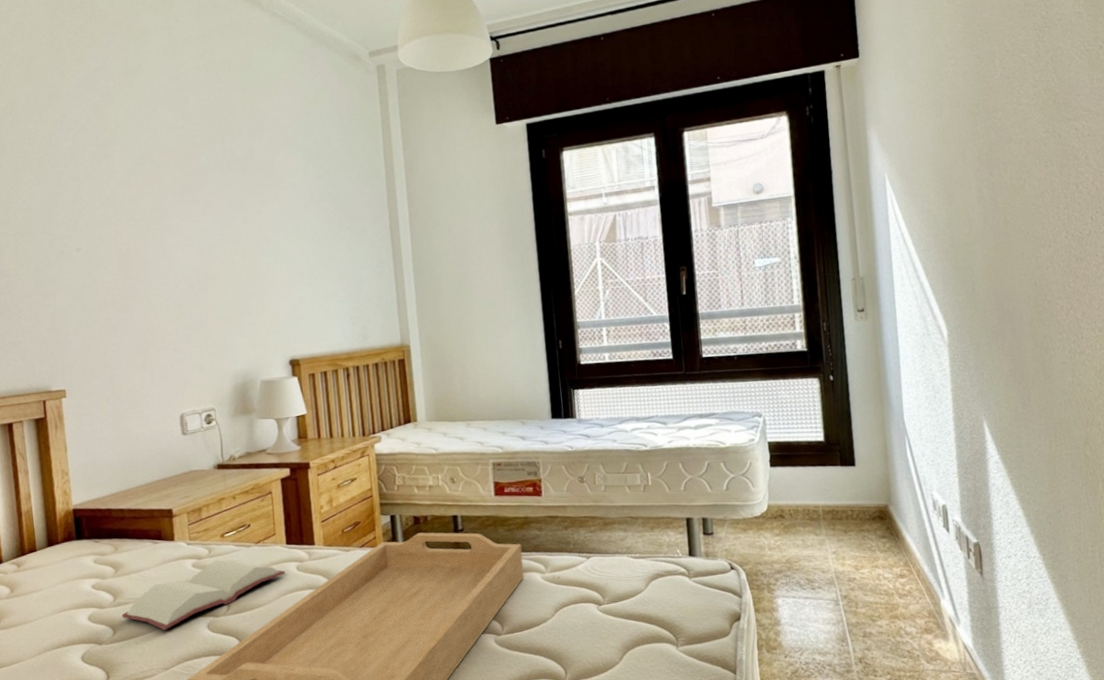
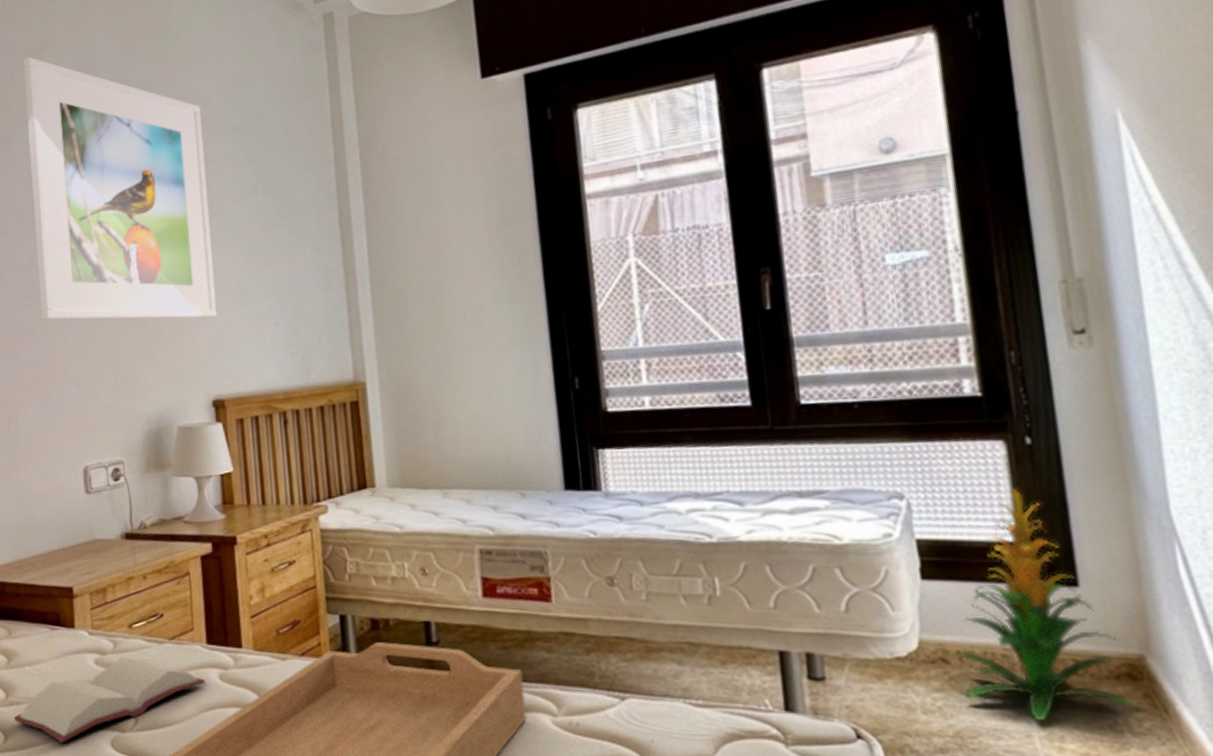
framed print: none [118,78,293,297] -> present [23,57,217,321]
indoor plant: none [786,407,884,550] -> present [951,487,1140,722]

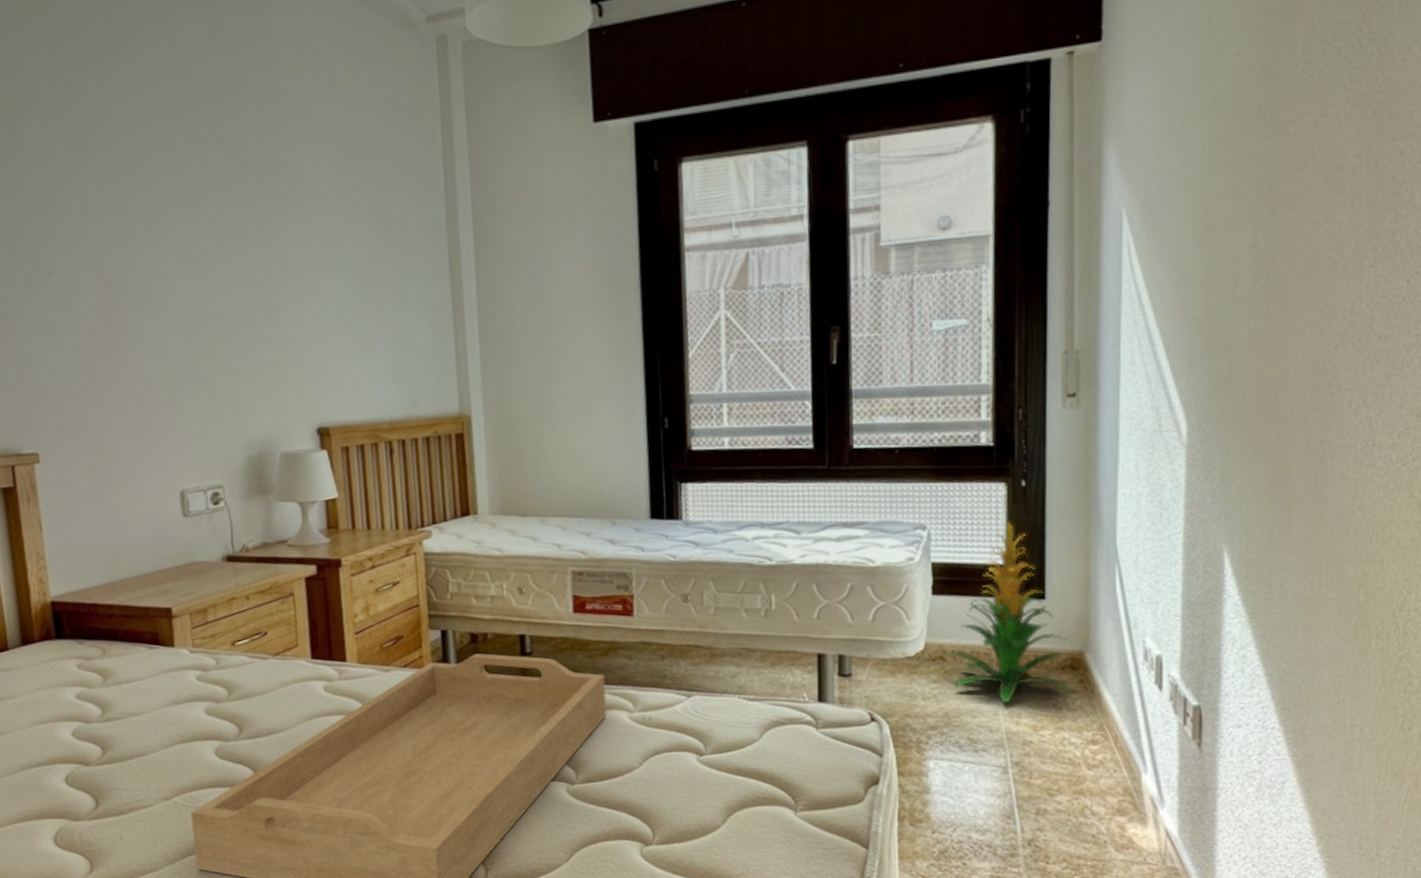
hardback book: present [13,657,205,744] -> none [111,673,310,754]
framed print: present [23,57,217,321] -> none [97,44,322,345]

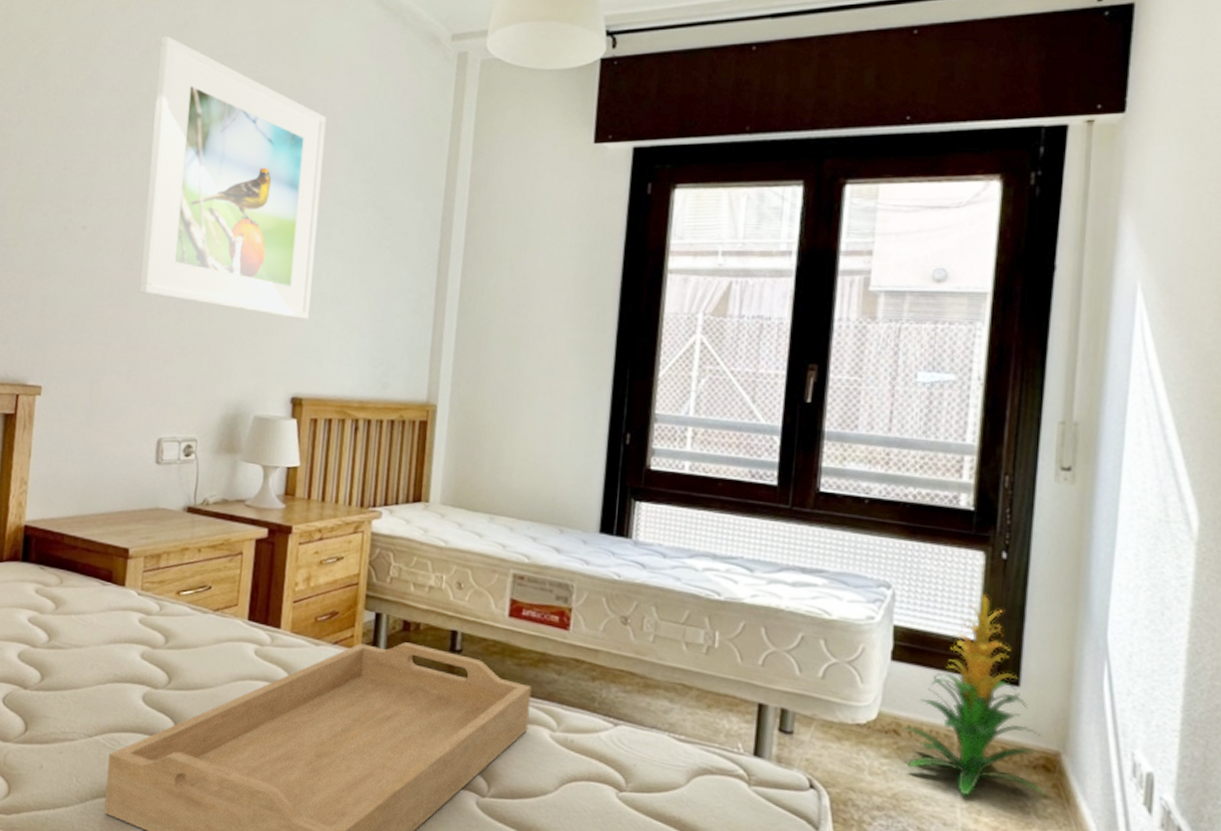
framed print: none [97,44,322,345] -> present [139,36,327,319]

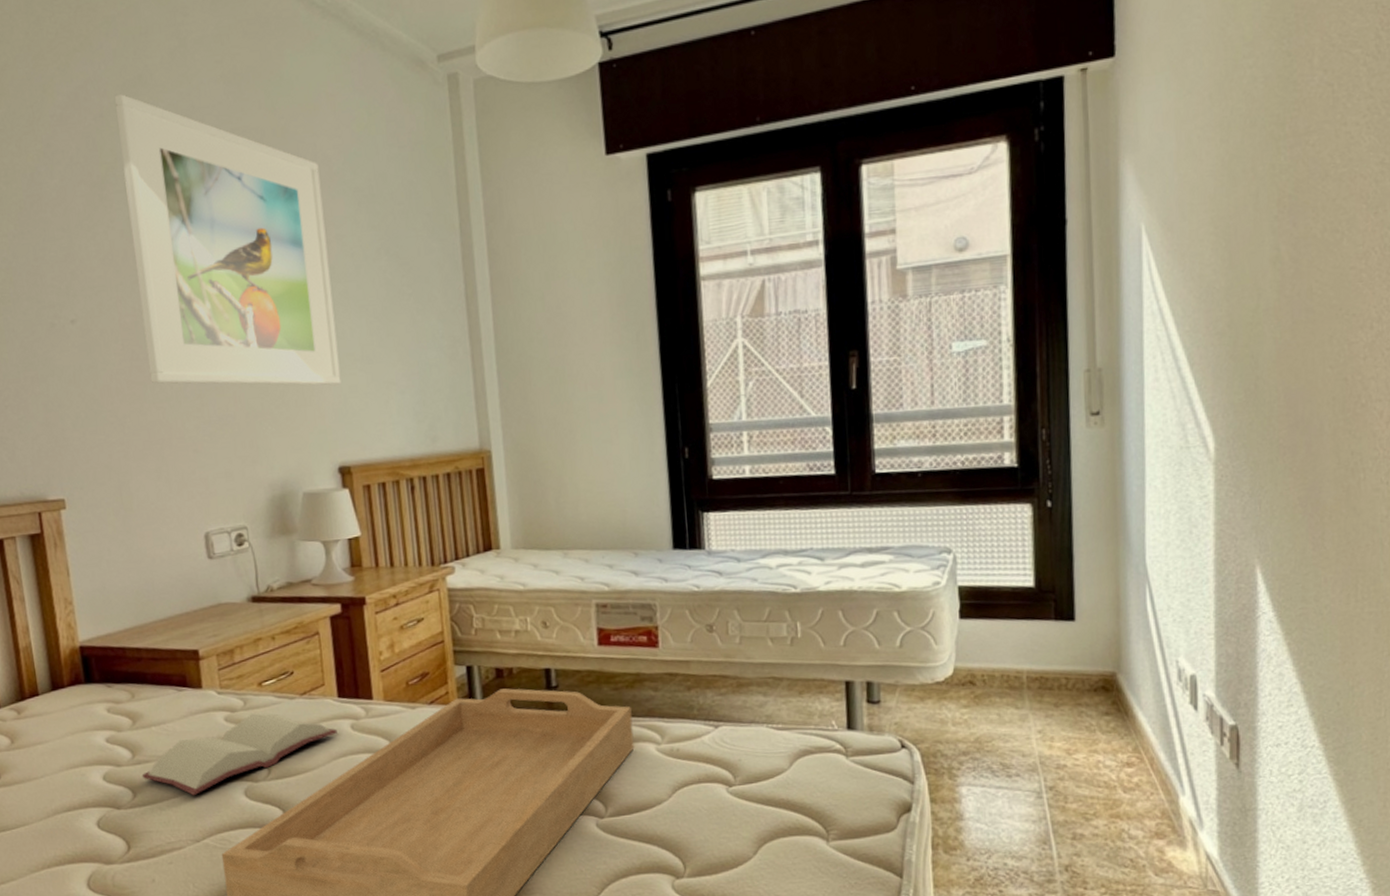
hardback book: none [53,620,241,691] -> present [142,713,337,796]
indoor plant: present [903,593,1047,797] -> none [978,542,1108,727]

